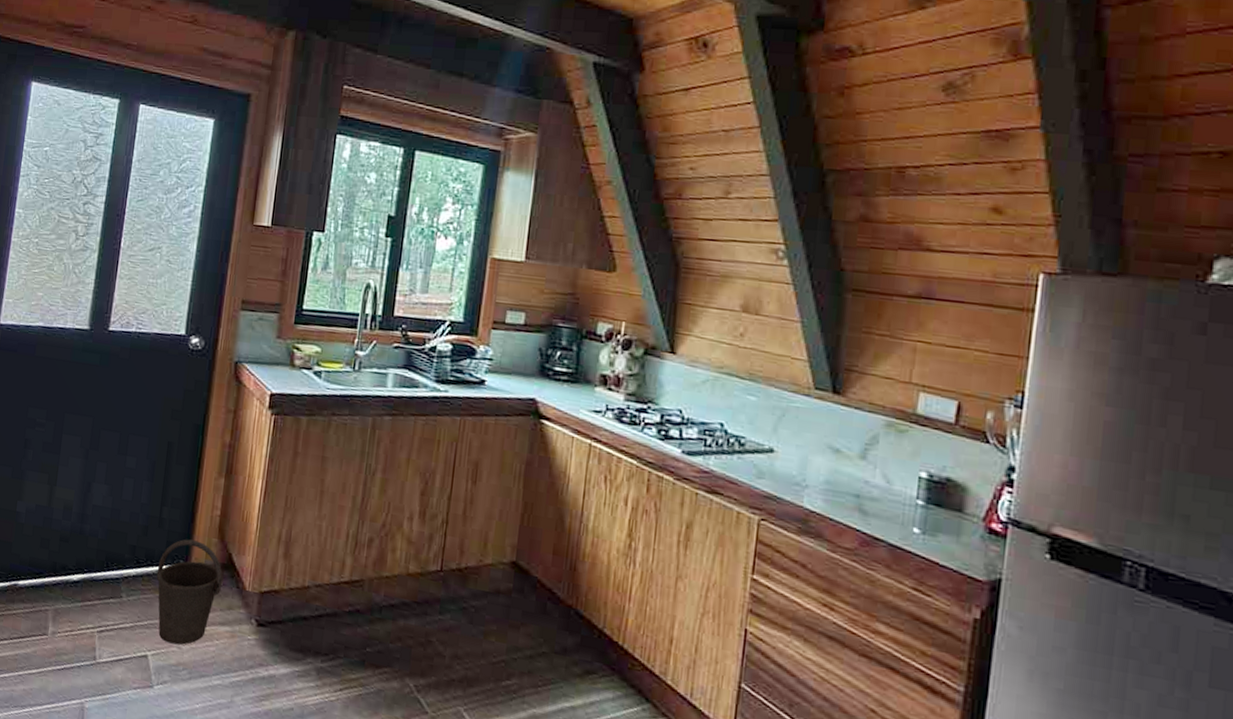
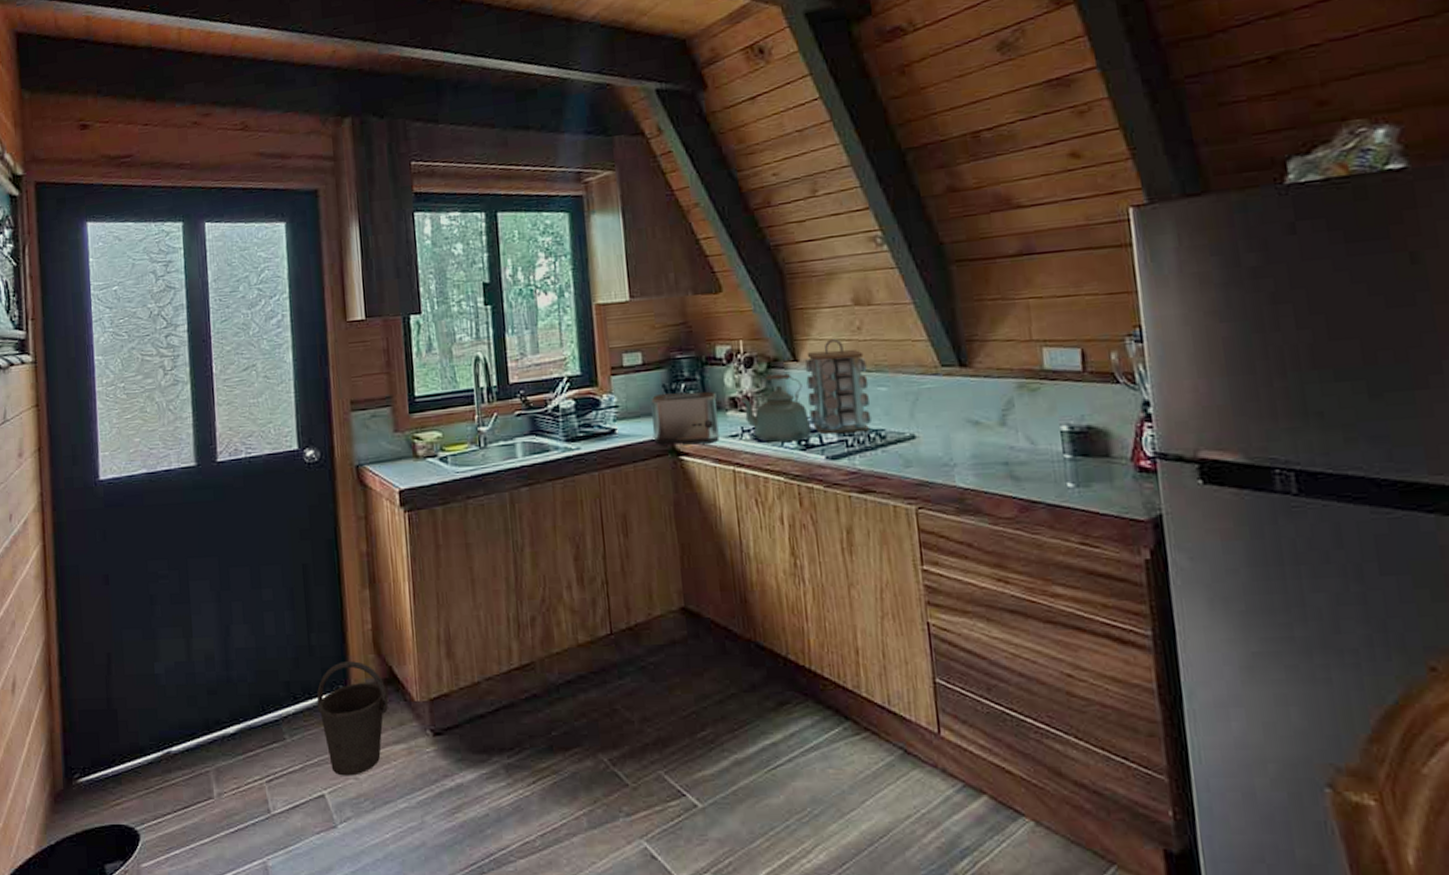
toaster: none [519,356,593,414] -> present [651,391,722,447]
kettle: none [611,360,674,431] -> present [740,373,812,443]
spice rack: none [673,339,742,436] -> present [804,339,872,435]

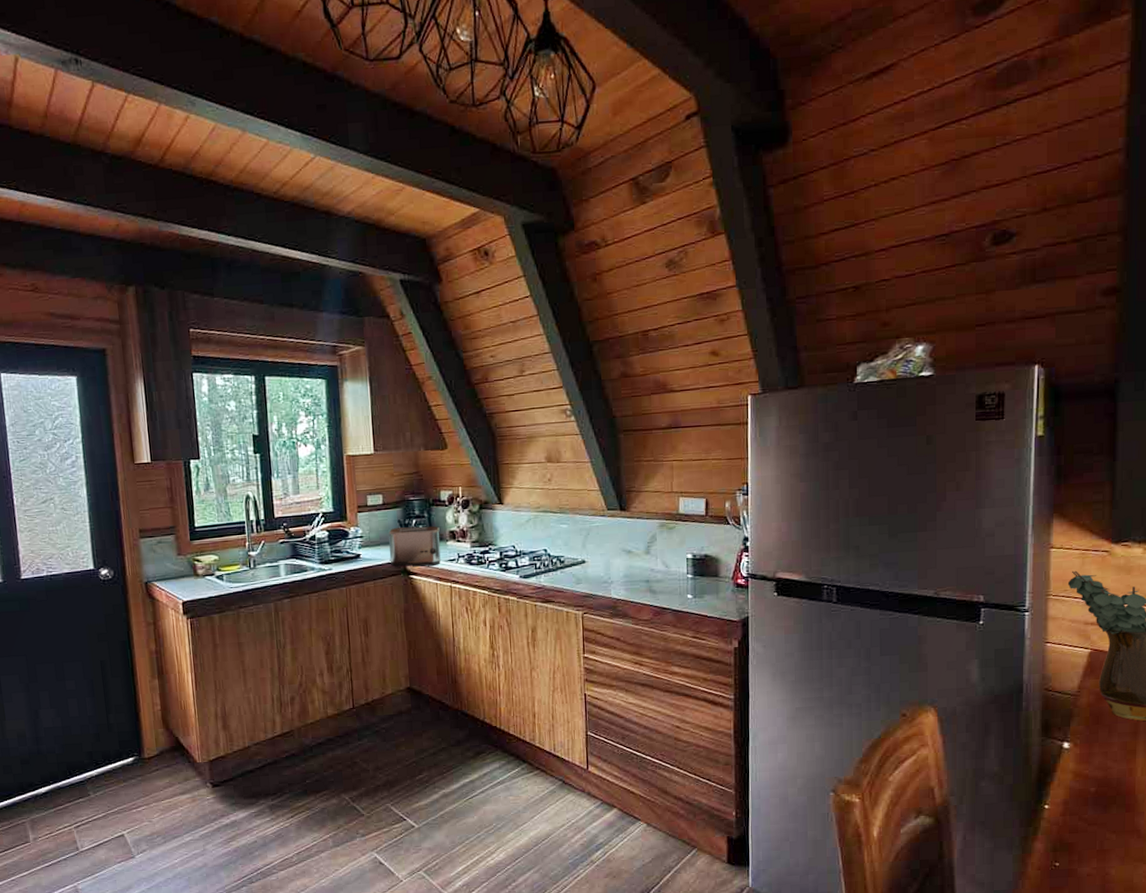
bucket: present [316,661,388,776] -> none [115,734,176,820]
kettle: present [740,373,812,443] -> none [458,513,511,566]
spice rack: present [804,339,872,435] -> none [507,488,554,560]

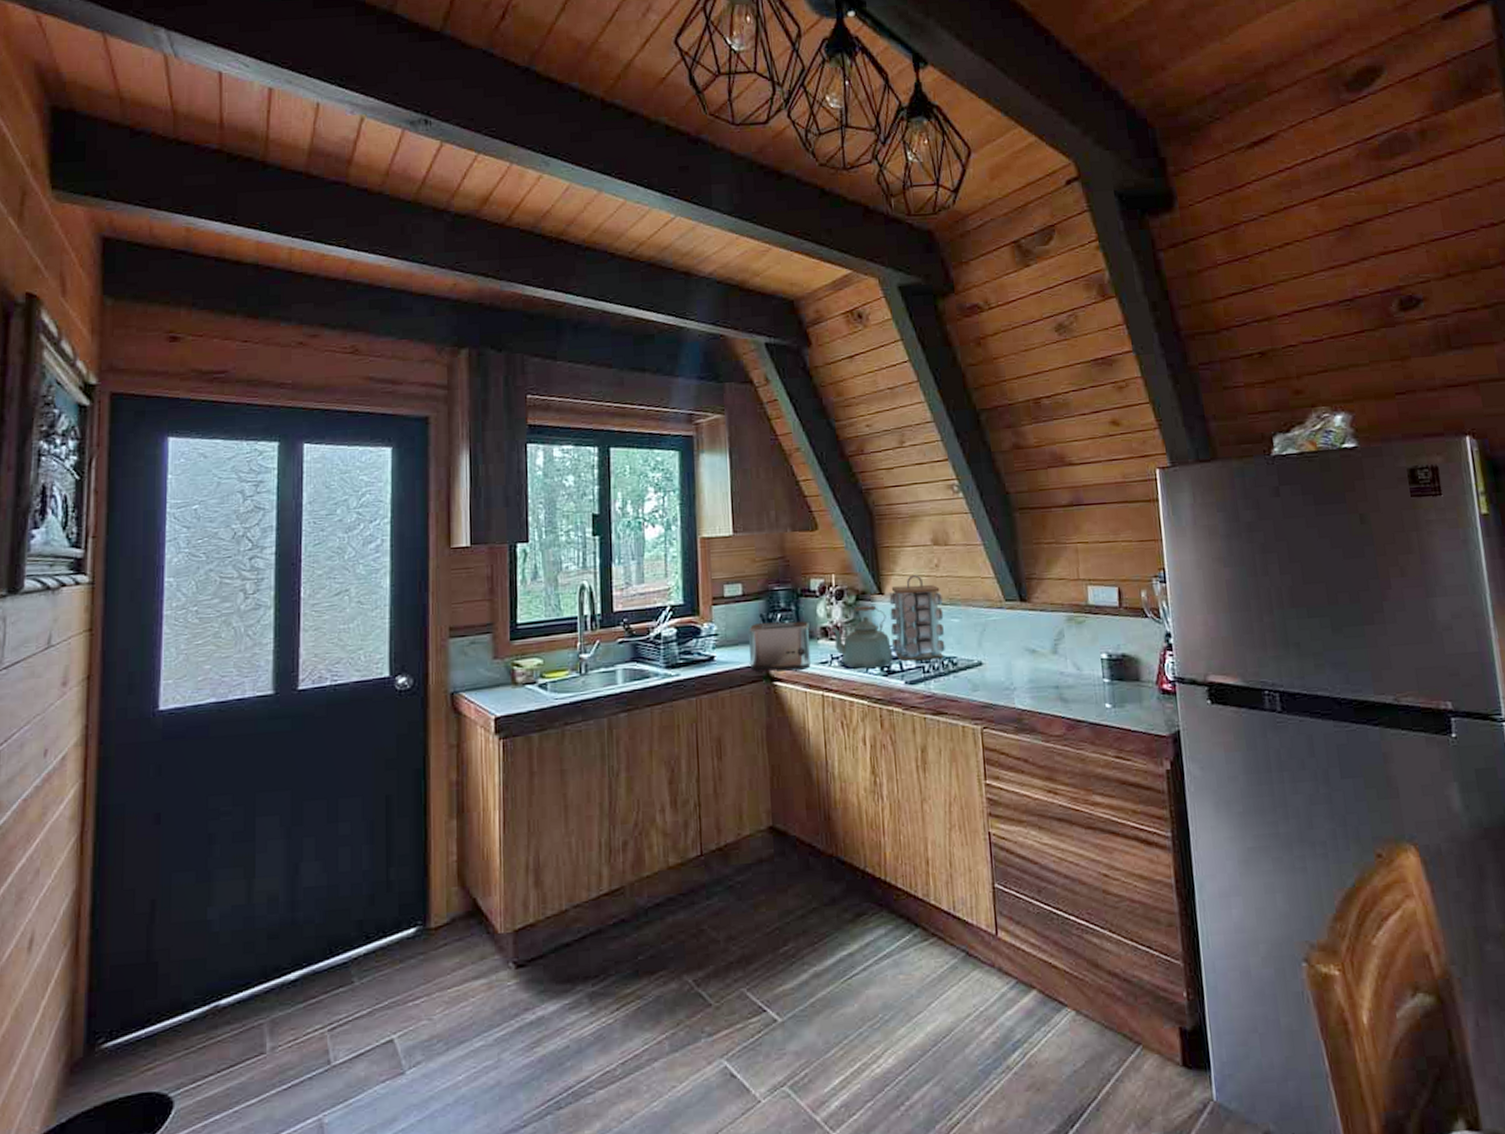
kettle: none [458,513,511,566] -> present [831,605,894,670]
spice rack: none [507,488,554,560] -> present [889,575,945,662]

